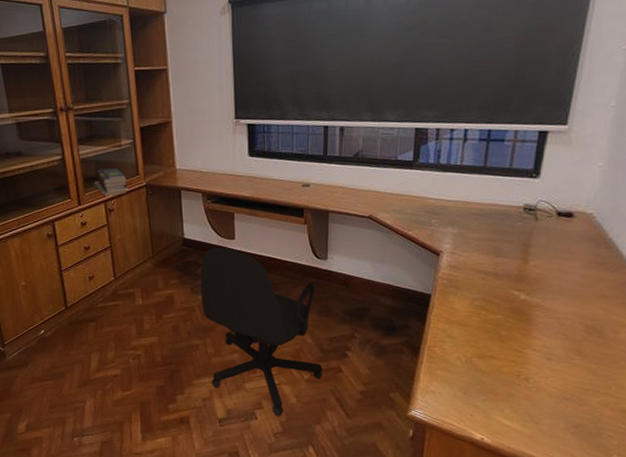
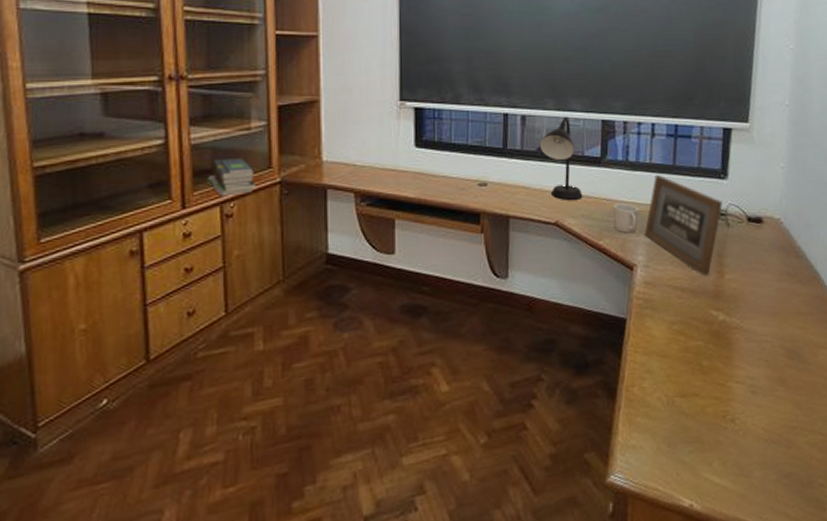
office chair: present [200,247,323,416] -> none [347,265,504,503]
desk lamp: none [356,126,395,198] -> present [539,116,583,200]
mug: none [422,200,447,226] -> present [613,203,639,234]
picture frame: none [452,174,532,262] -> present [644,174,723,276]

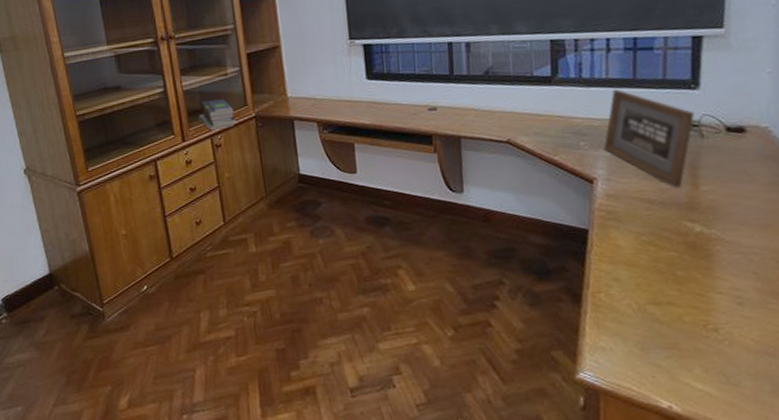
desk lamp: present [539,116,583,200] -> none [485,39,535,120]
mug: present [613,203,639,234] -> none [568,119,597,149]

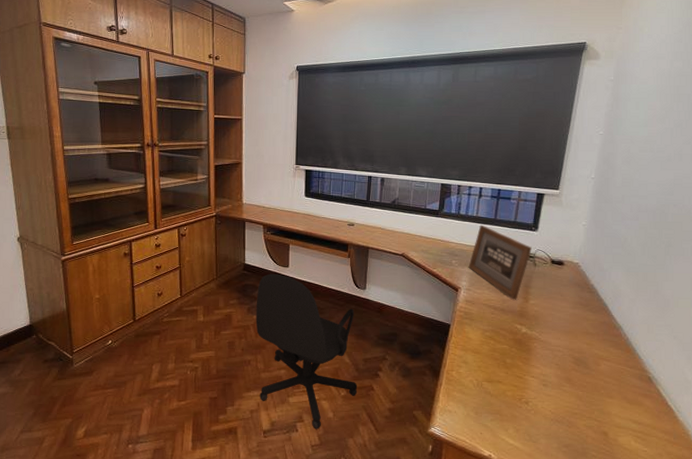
books: present [199,99,237,131] -> none [170,199,201,223]
office chair: none [319,183,469,383] -> present [256,273,358,429]

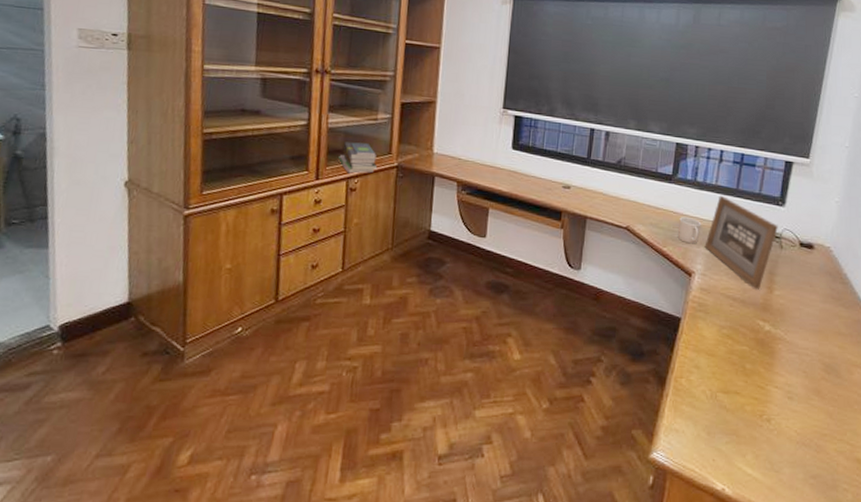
books: none [170,199,201,223] -> present [338,142,378,174]
office chair: present [256,273,358,429] -> none [436,244,565,454]
mug: none [445,244,465,266] -> present [677,217,702,244]

